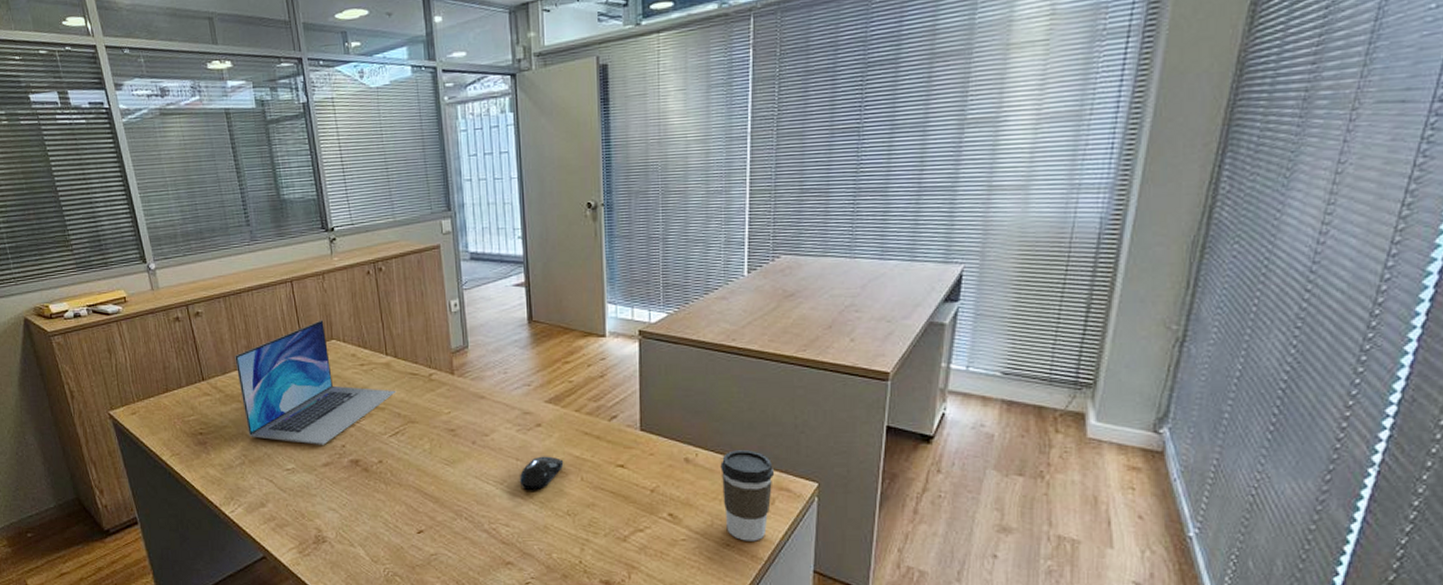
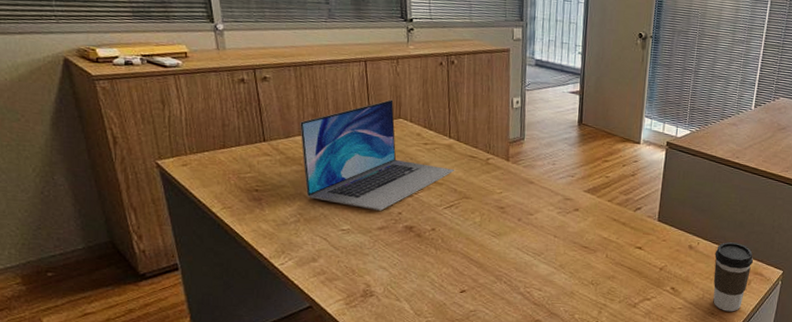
computer mouse: present [519,456,564,491] -> none [554,235,594,264]

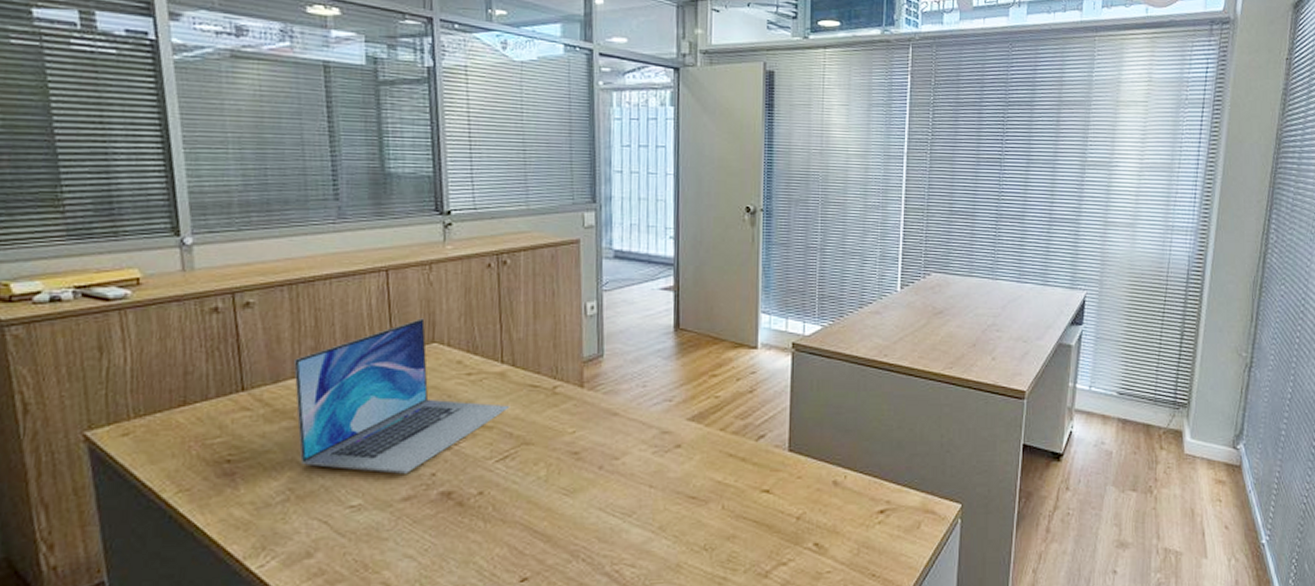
coffee cup: present [713,242,754,312] -> none [869,471,921,570]

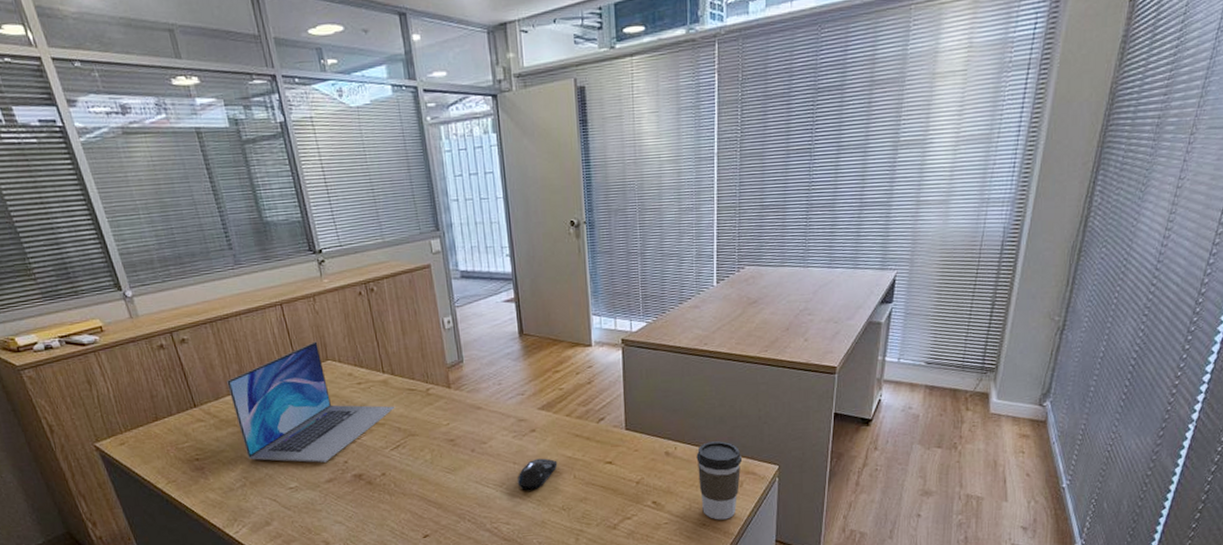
computer mouse: none [651,482,704,524] -> present [517,458,558,491]
coffee cup: none [869,471,921,570] -> present [696,441,743,520]

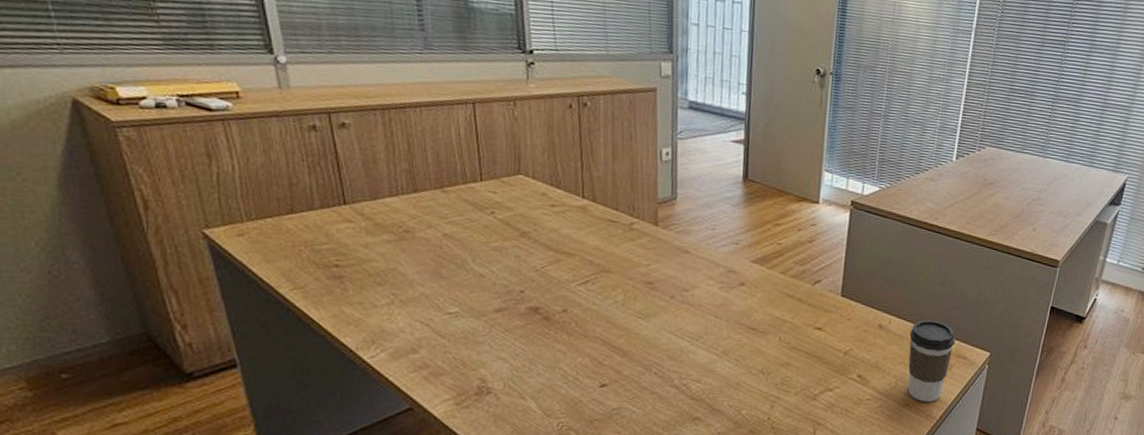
laptop: present [227,341,395,463] -> none [391,151,591,289]
computer mouse: present [517,458,558,491] -> none [716,315,764,349]

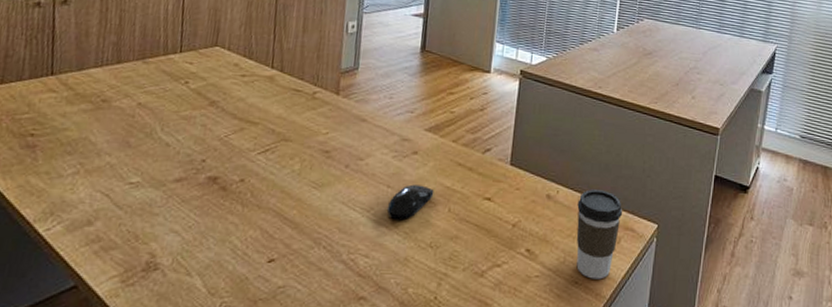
computer mouse: none [716,315,764,349] -> present [386,184,434,221]

